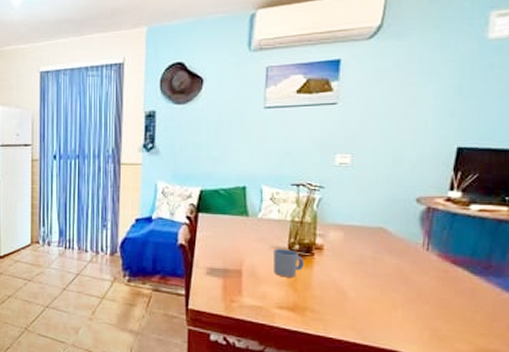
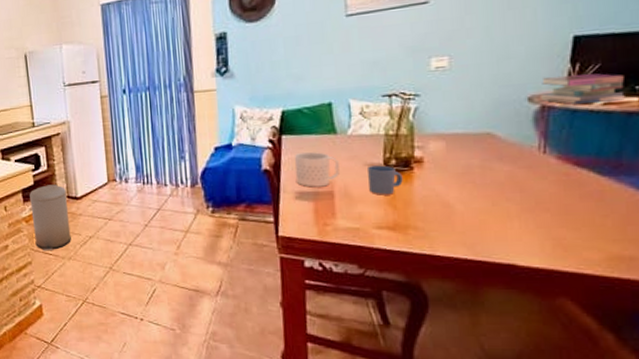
mug: none [208,230,248,265] -> present [294,151,340,187]
books: none [427,181,497,208] -> present [540,73,625,104]

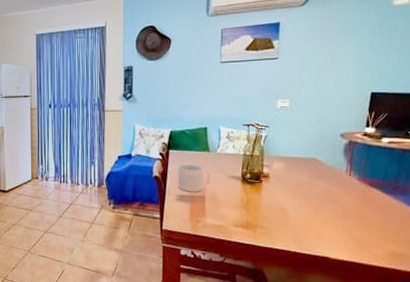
mug: present [368,165,403,195] -> none [230,178,255,201]
books: present [540,73,625,104] -> none [349,120,402,141]

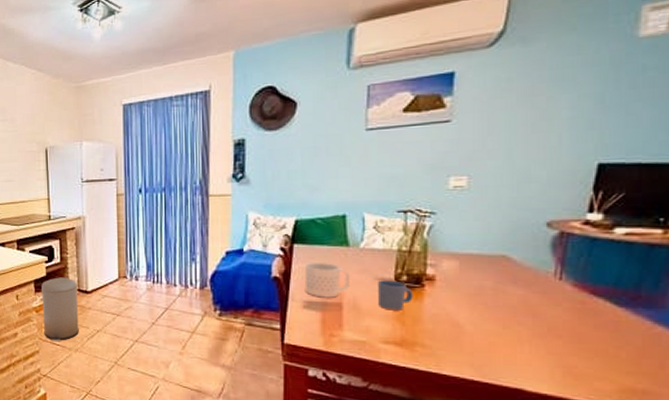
mug: none [230,178,255,201] -> present [378,280,413,311]

